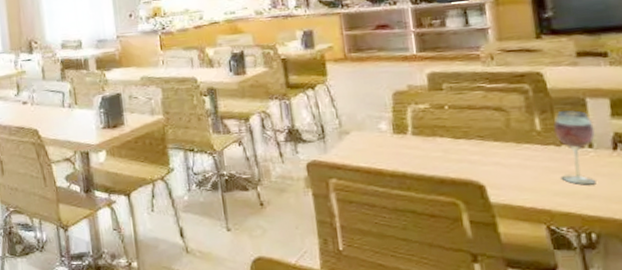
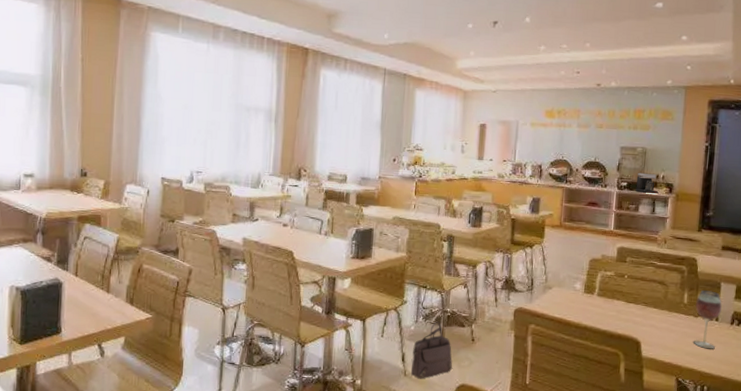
handbag: none [191,187,243,255] -> present [411,321,453,379]

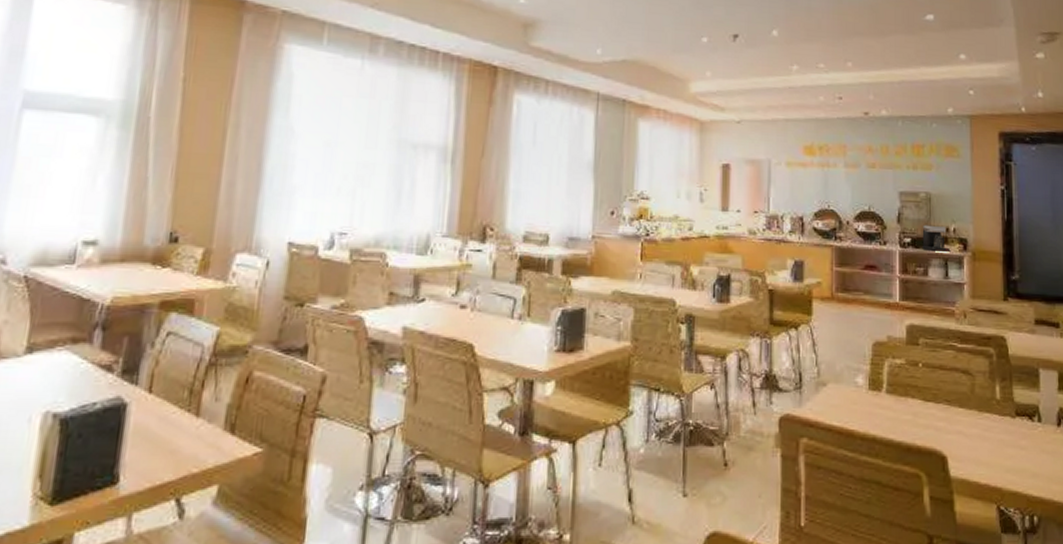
handbag: present [411,321,453,379] -> none [642,439,700,528]
wineglass: present [693,289,722,349] -> none [1011,379,1044,462]

